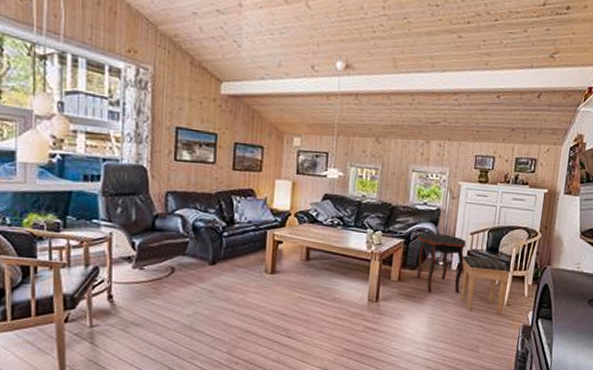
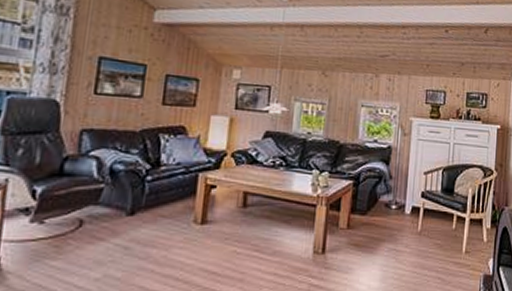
side table: present [416,232,467,294] -> none [367,173,420,242]
footstool: present [461,255,511,315] -> none [416,197,468,264]

